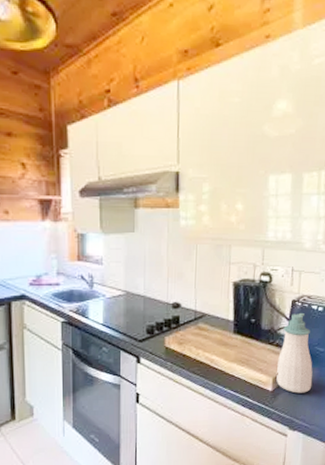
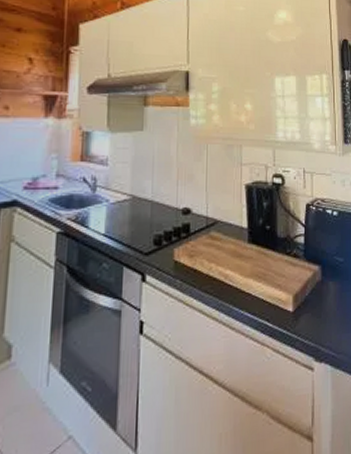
soap bottle: present [276,312,313,393] -> none [297,217,335,314]

